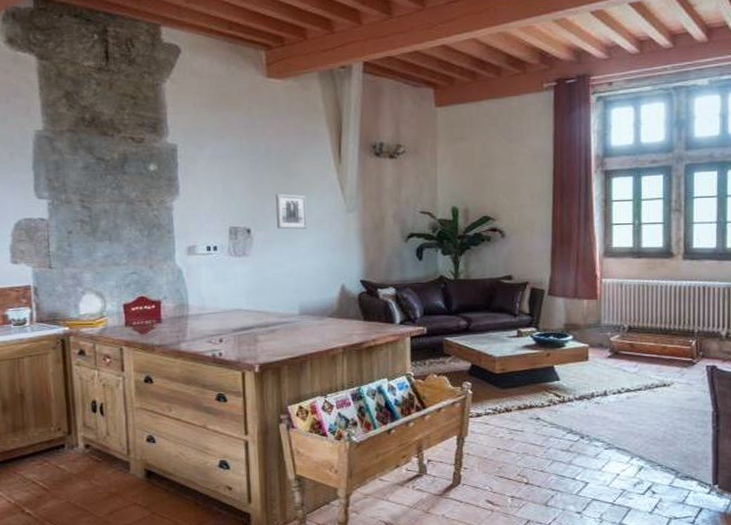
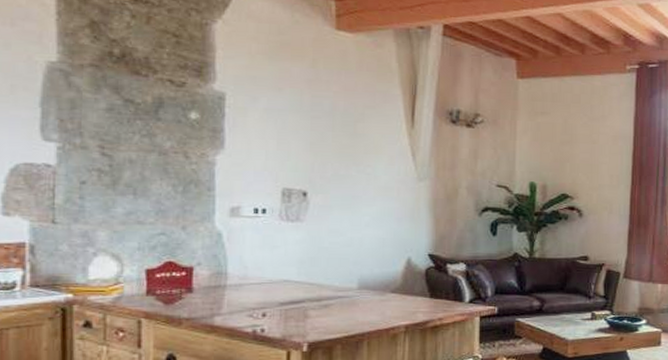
wall art: present [275,194,308,230] -> none [337,156,374,196]

